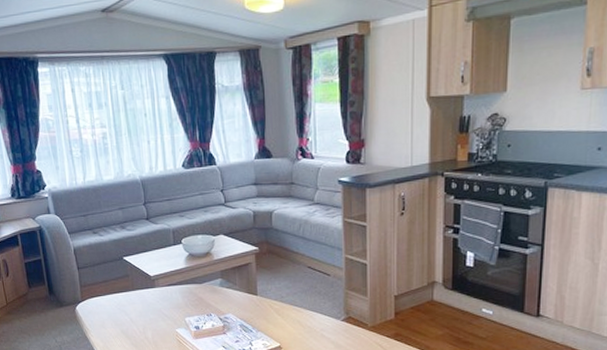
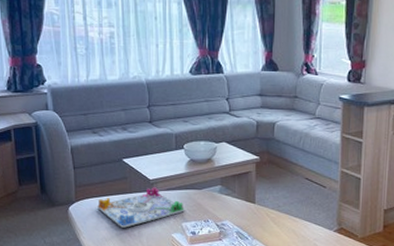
board game: none [102,283,188,325] -> present [97,187,186,228]

